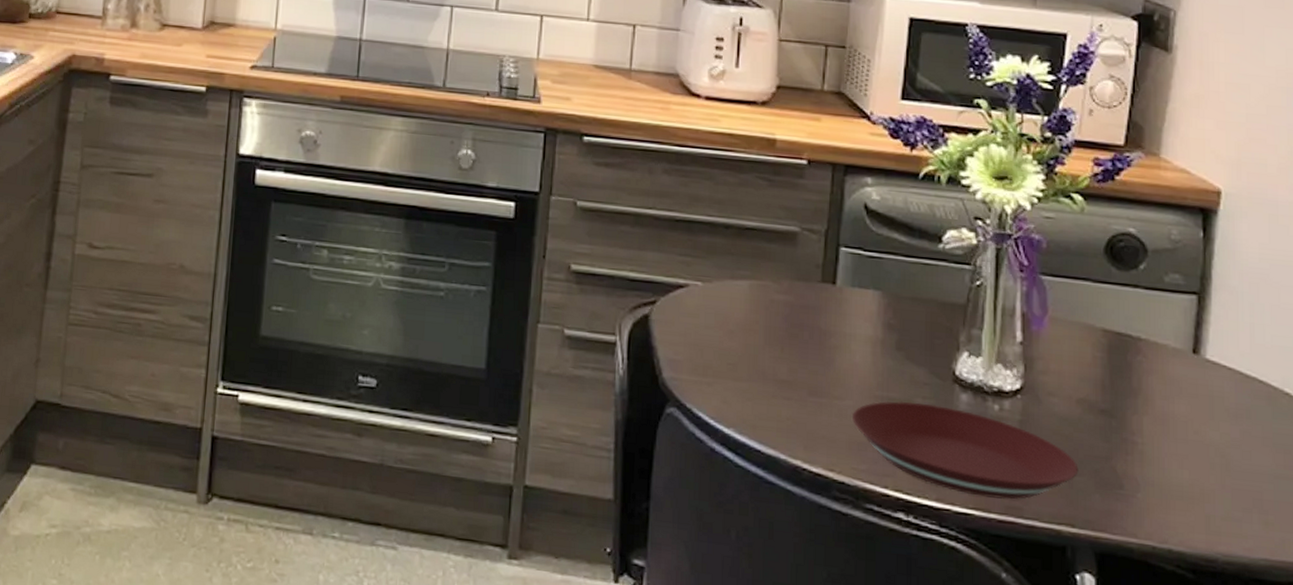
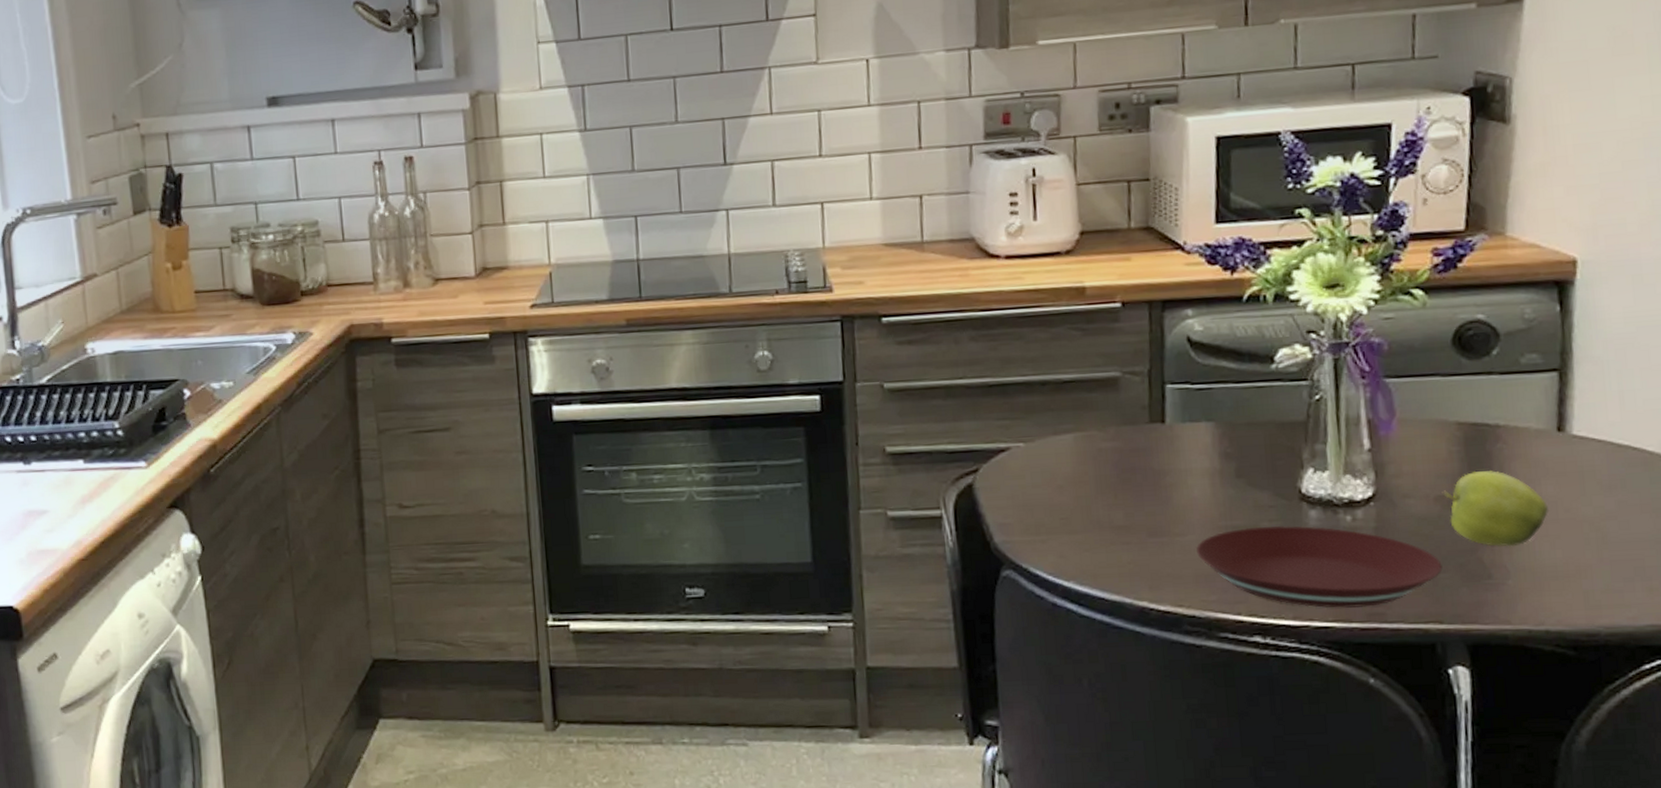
apple: none [1084,380,1180,461] -> present [1442,471,1550,547]

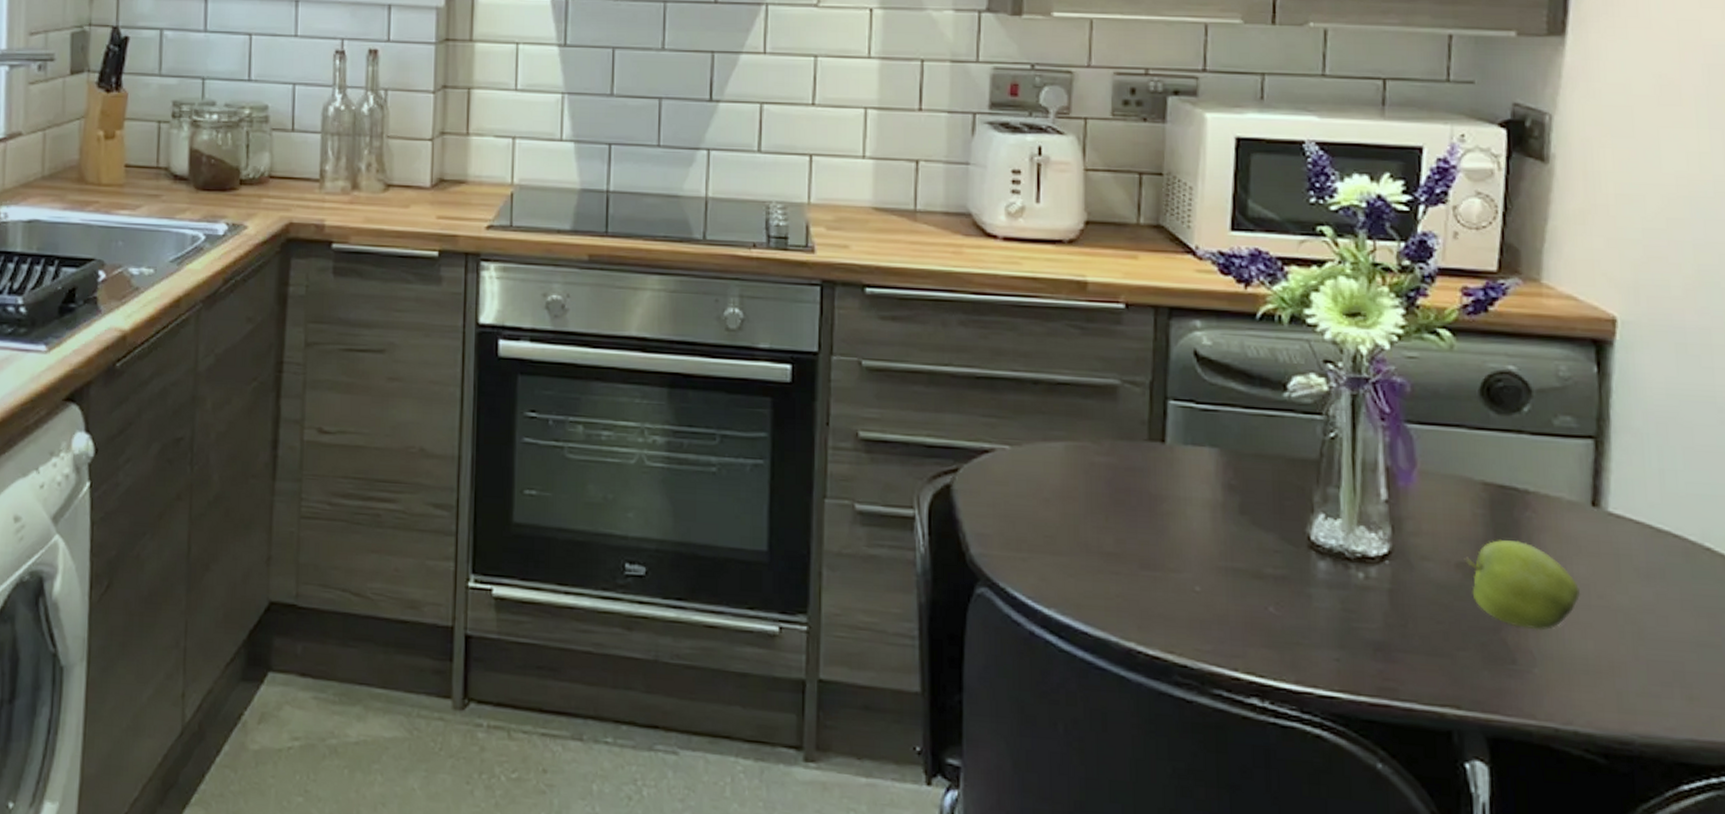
plate: present [1195,525,1443,608] -> none [1191,571,1462,680]

